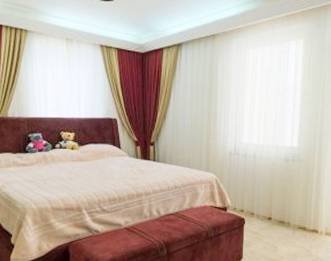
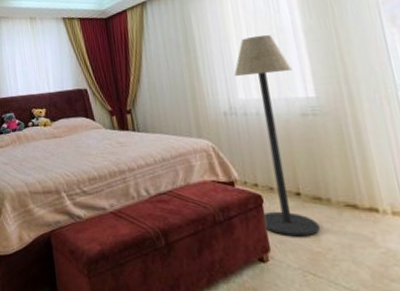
floor lamp: none [242,91,286,249] -> present [234,34,320,237]

